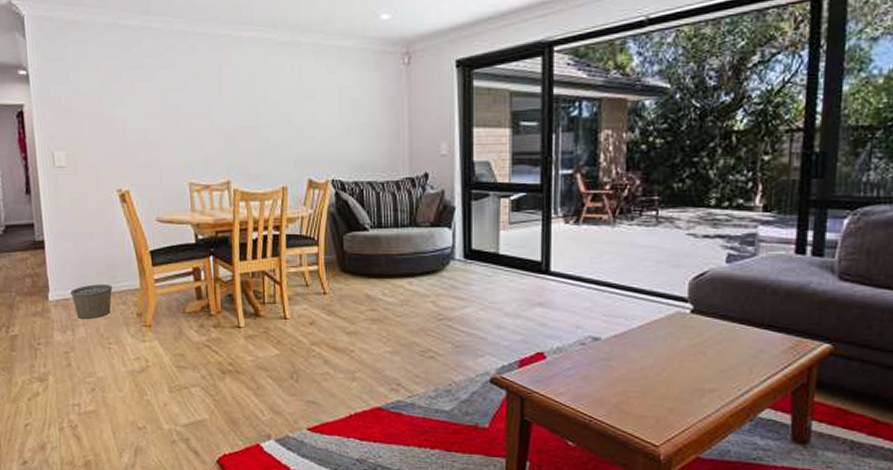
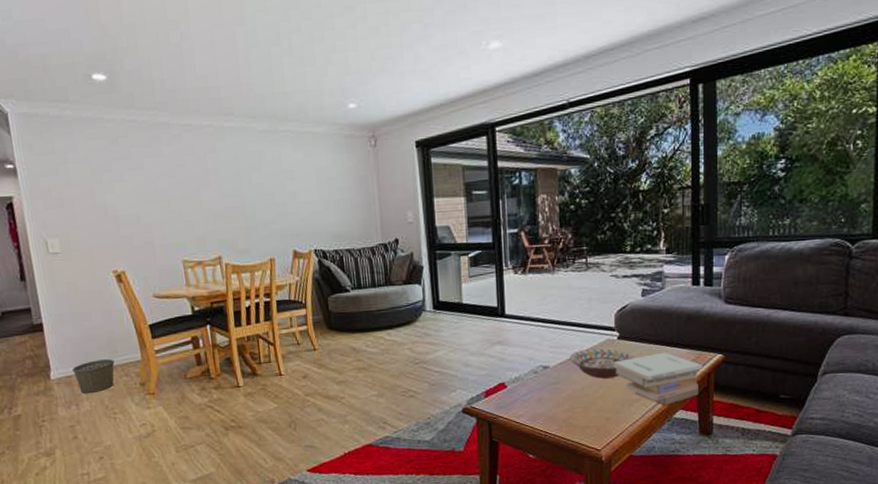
decorative bowl: none [628,321,712,360] -> present [570,348,635,379]
books: none [682,334,803,402] -> present [613,352,703,406]

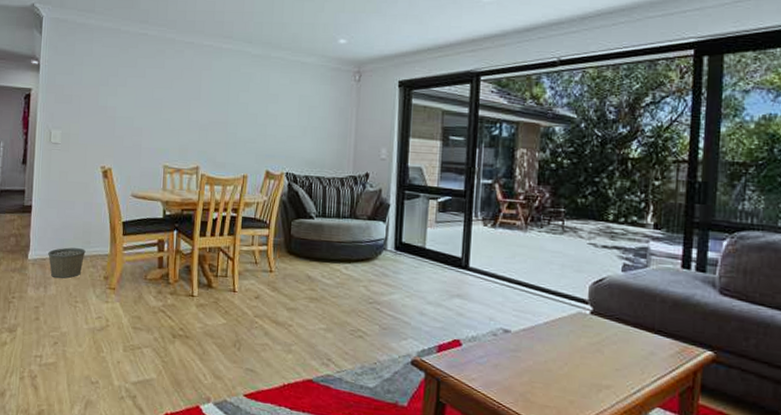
decorative bowl: present [570,348,635,379] -> none [535,319,608,357]
books: present [613,352,703,406] -> none [582,337,689,400]

